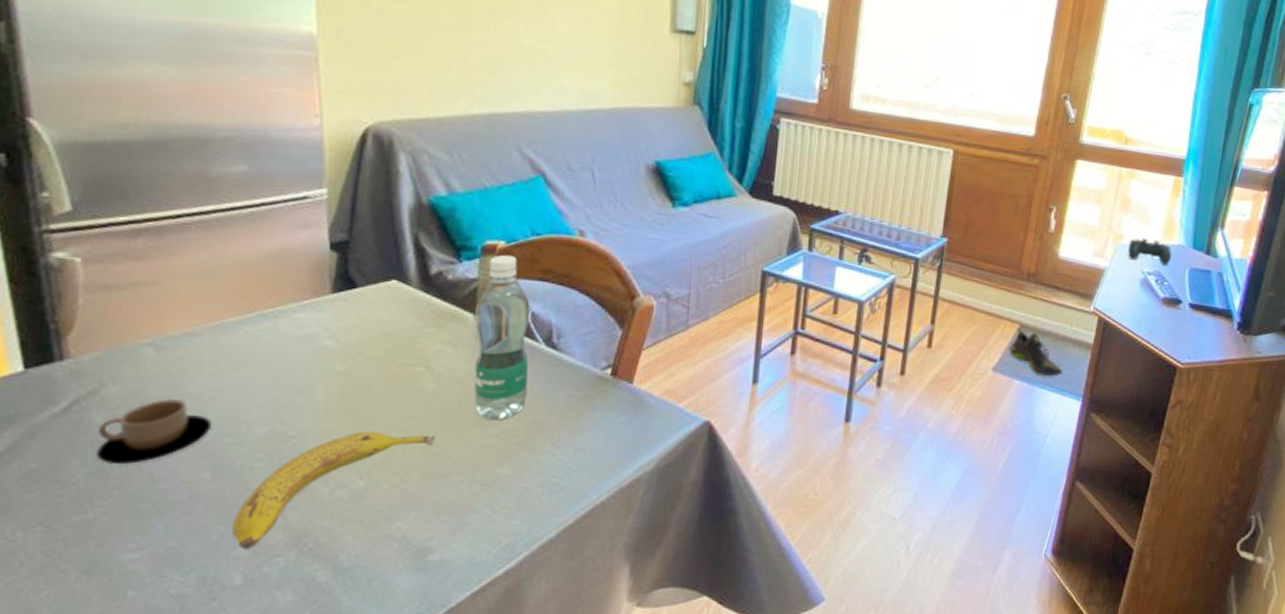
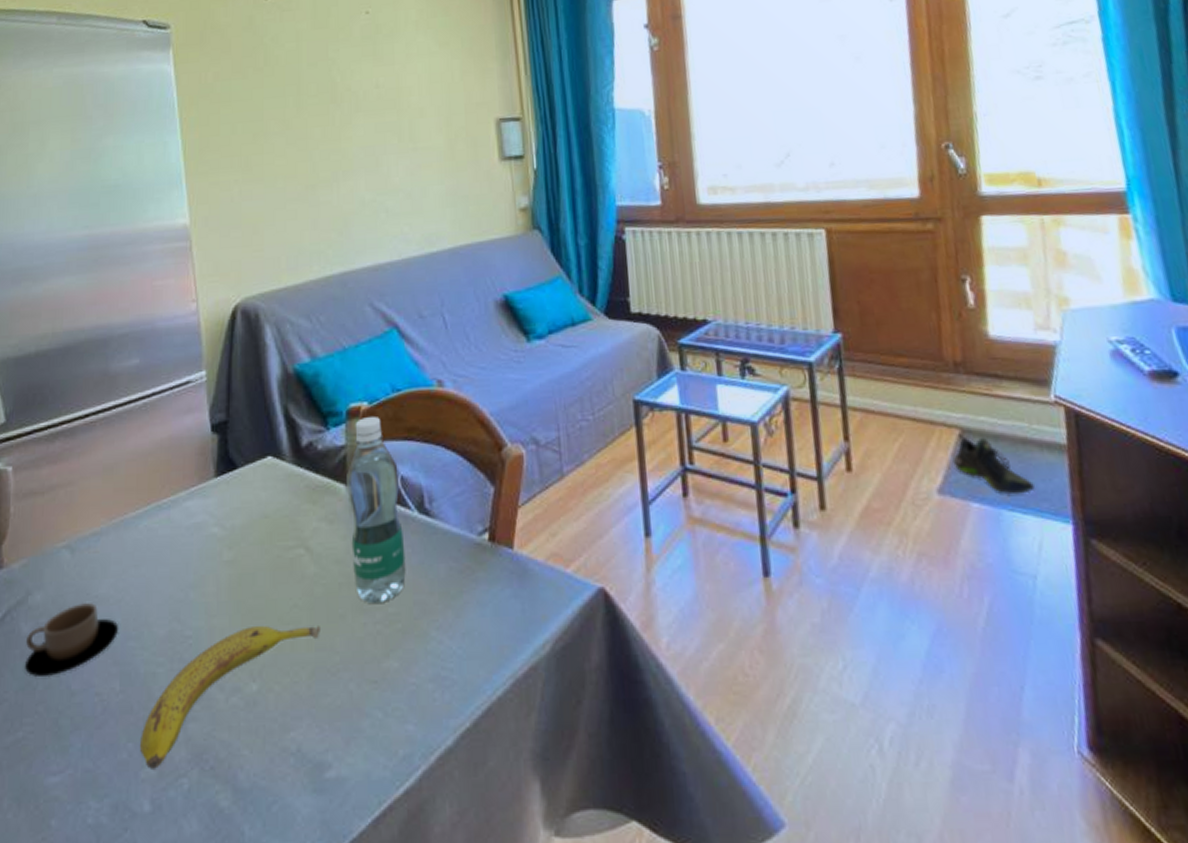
control: present [1128,238,1172,265] -> none [1079,297,1146,329]

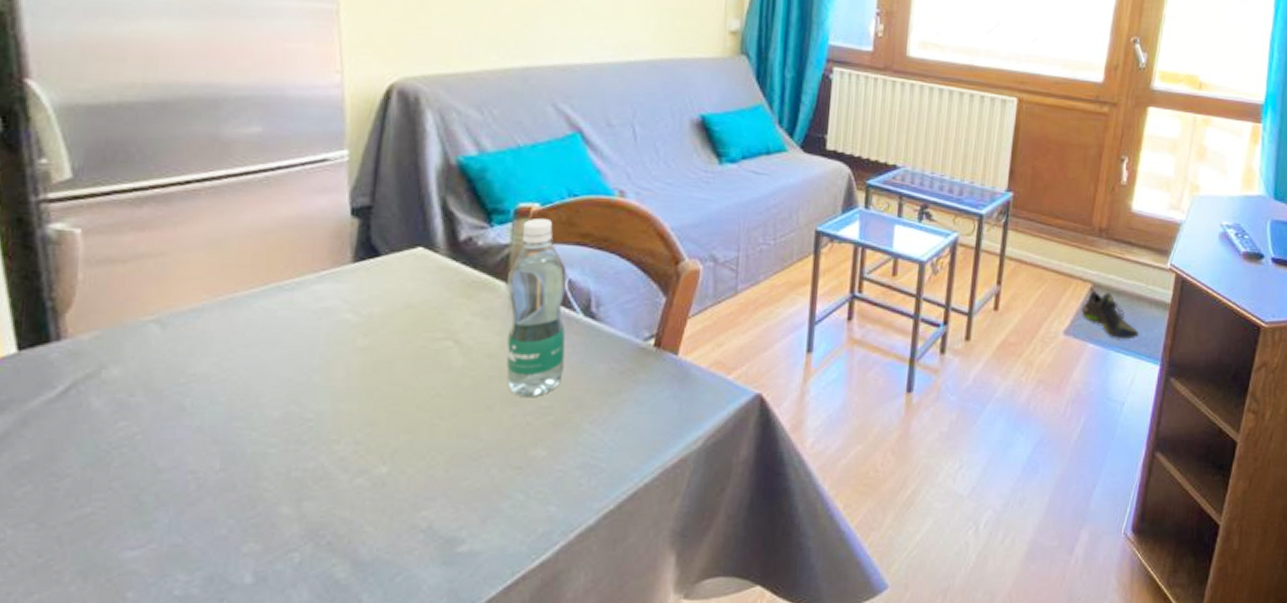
cup: present [25,603,119,676] -> none [96,381,222,452]
fruit: present [140,626,320,769] -> none [243,413,465,544]

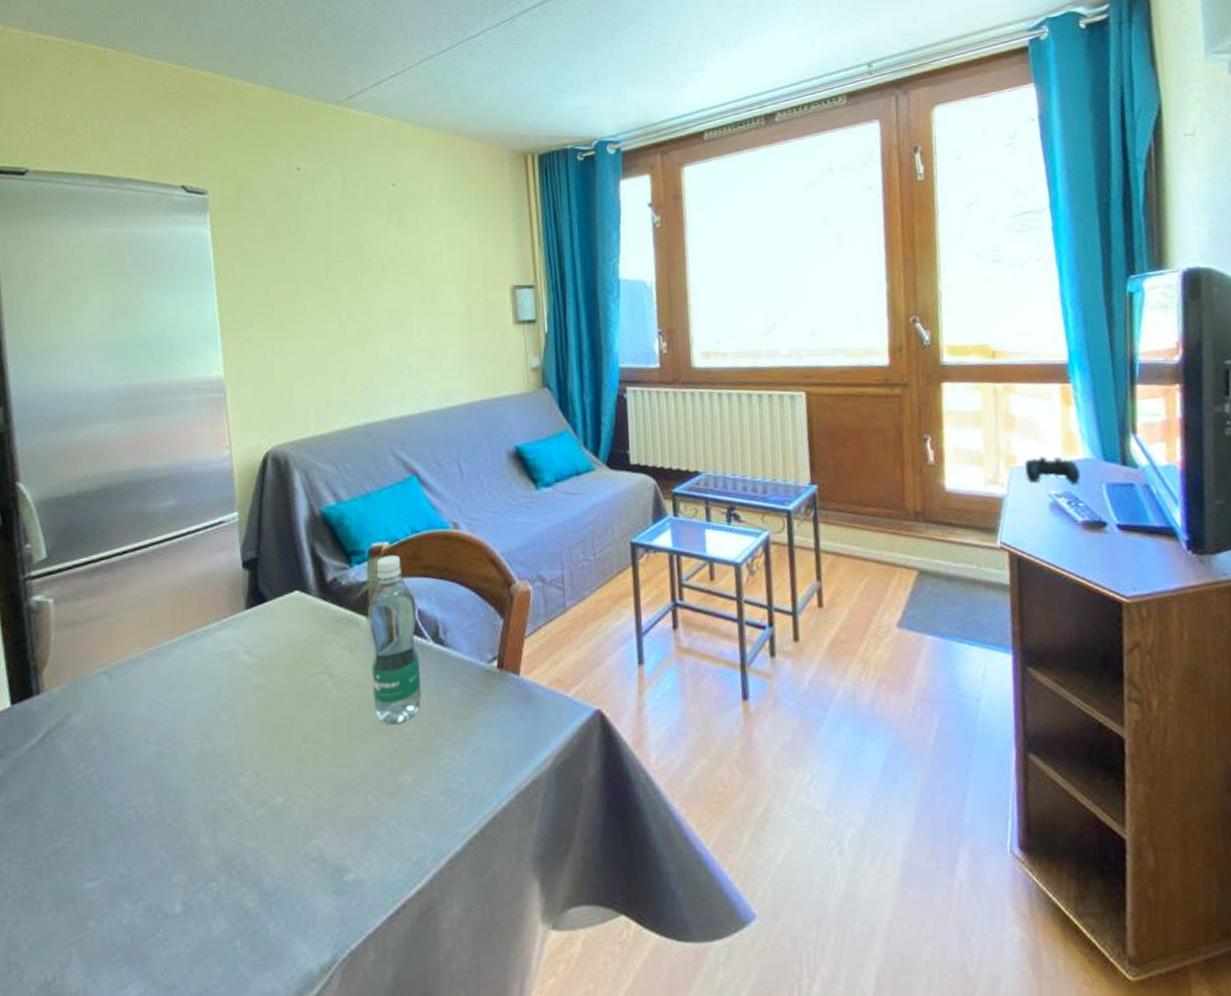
athletic shoe: present [1081,287,1139,340] -> none [911,574,981,628]
control: none [1205,189,1252,218] -> present [1025,456,1081,484]

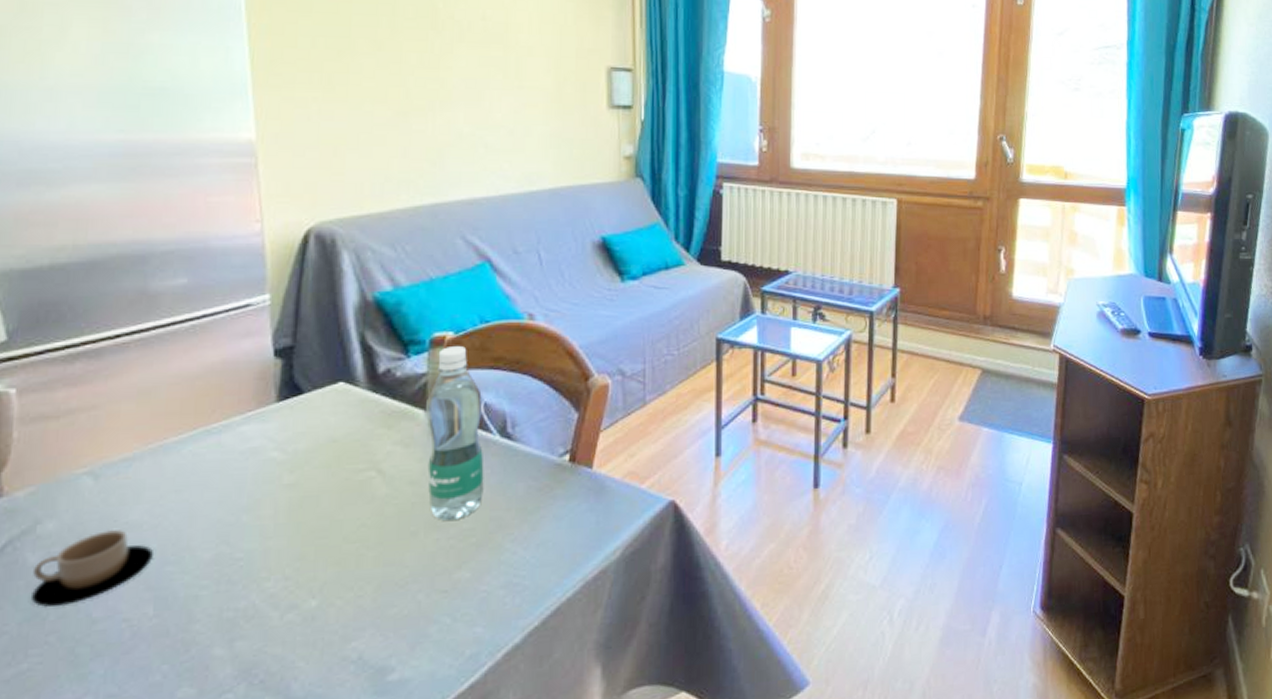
cup: none [64,724,154,791] -> present [31,530,155,607]
control: present [1025,456,1081,484] -> none [1081,271,1125,296]

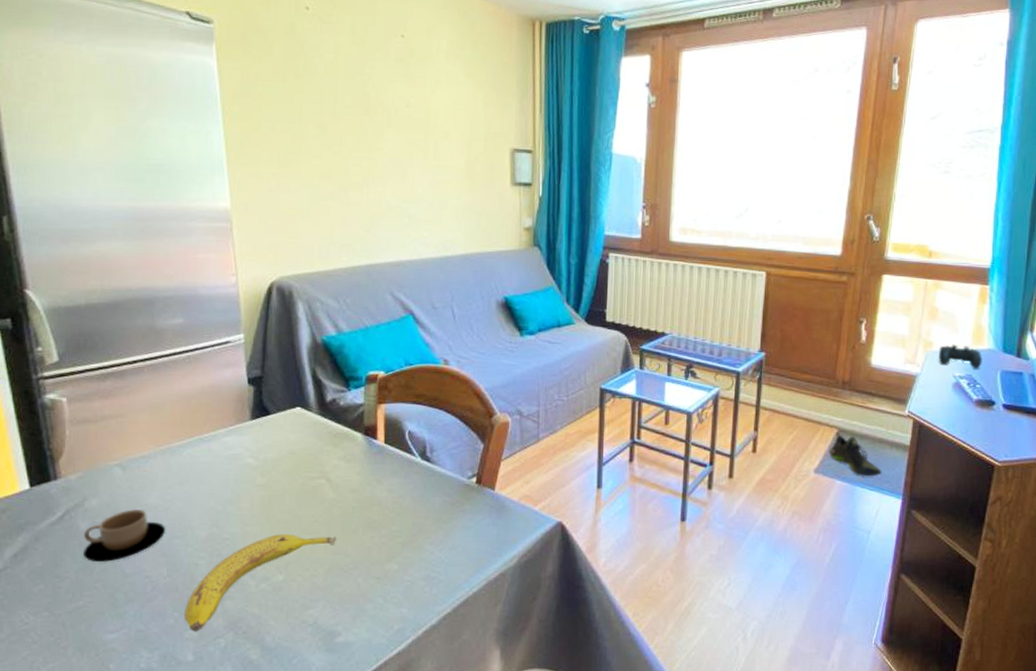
fruit: none [177,543,390,688] -> present [185,534,336,632]
bottle: present [426,345,484,522] -> none [363,382,409,524]
athletic shoe: none [973,373,1030,421] -> present [829,432,881,477]
control: none [1081,271,1125,296] -> present [939,344,982,369]

